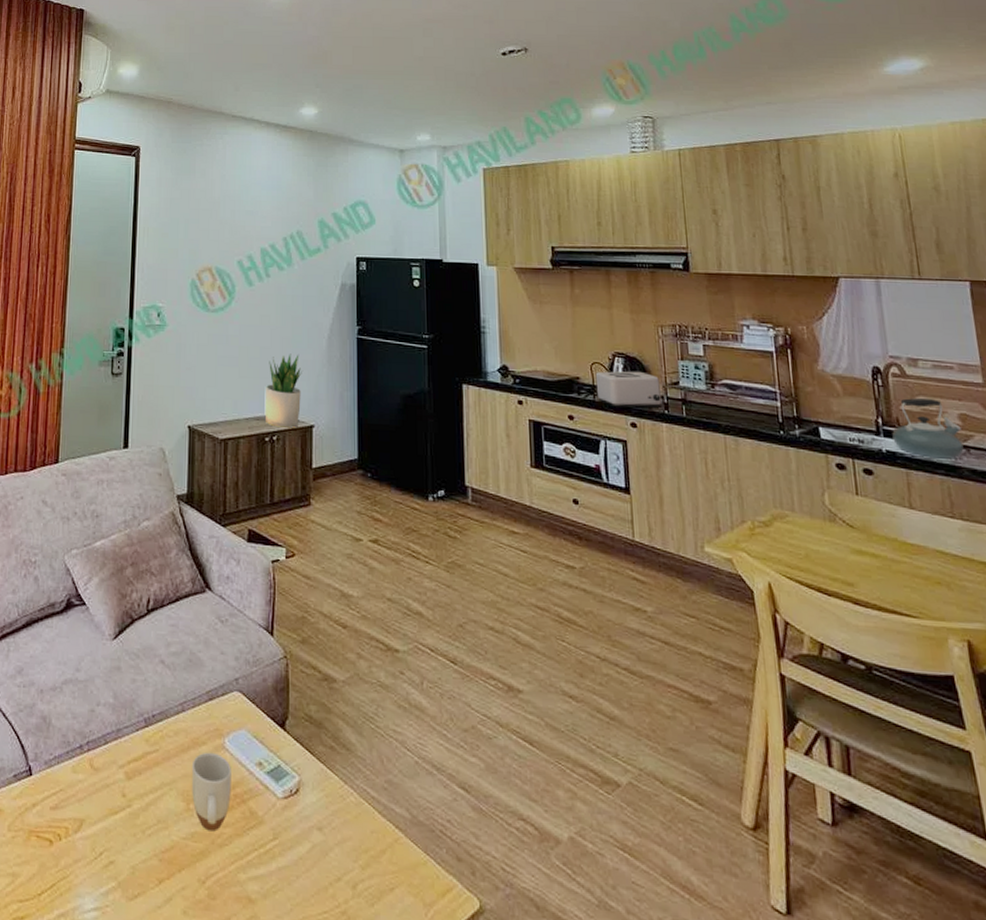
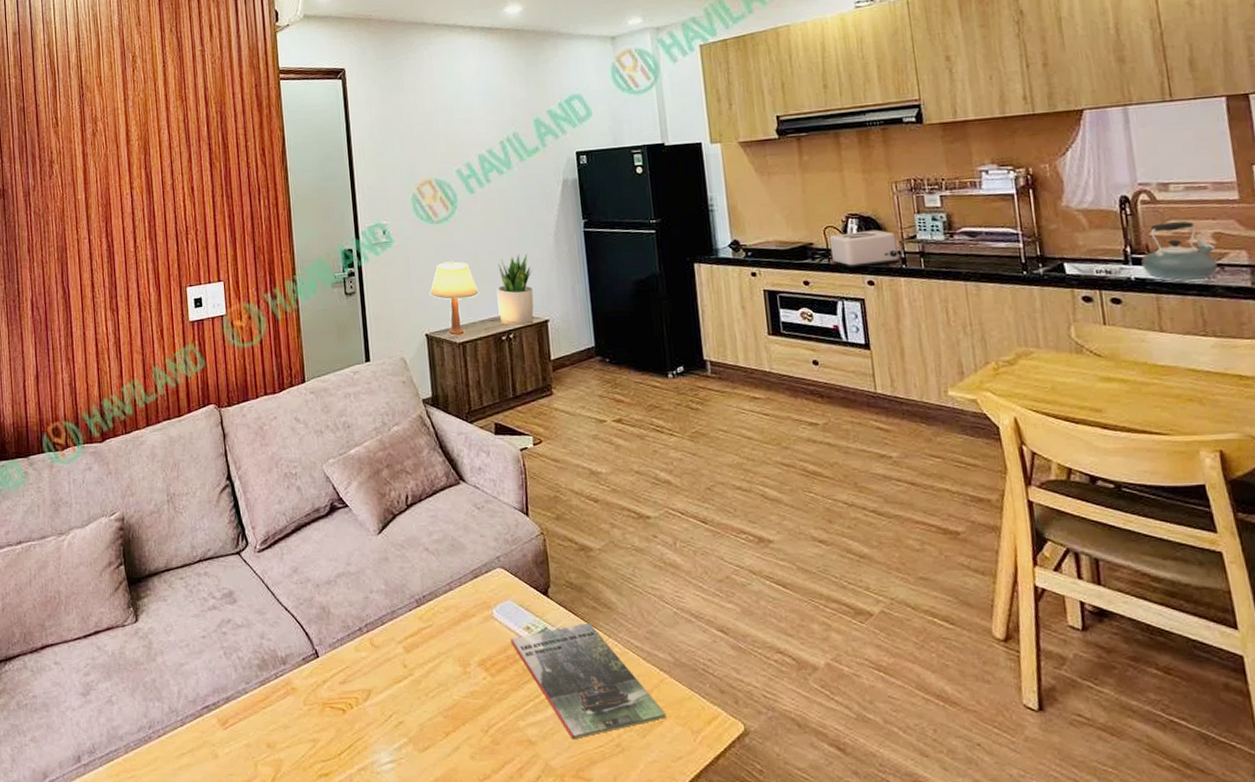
mug: present [191,752,231,832] -> none [464,622,504,689]
table lamp: none [198,353,246,431] -> present [431,261,478,336]
magazine: none [240,763,398,902] -> present [510,622,666,740]

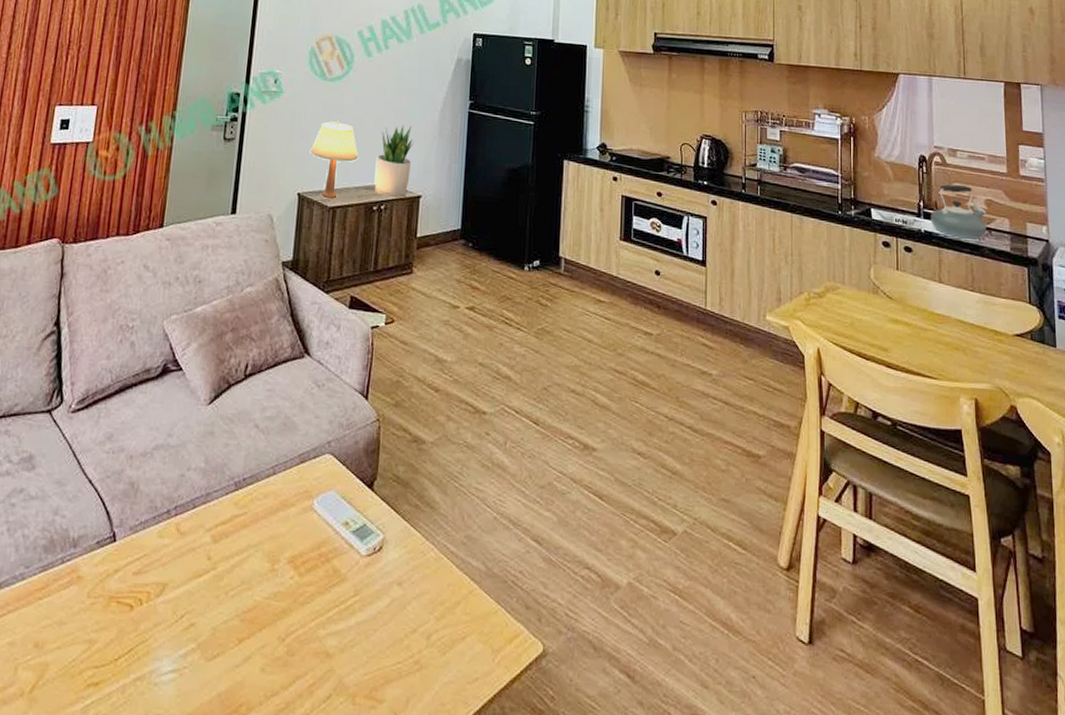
magazine: present [510,622,666,740] -> none [326,521,470,654]
toaster: present [829,229,899,269] -> none [684,152,740,187]

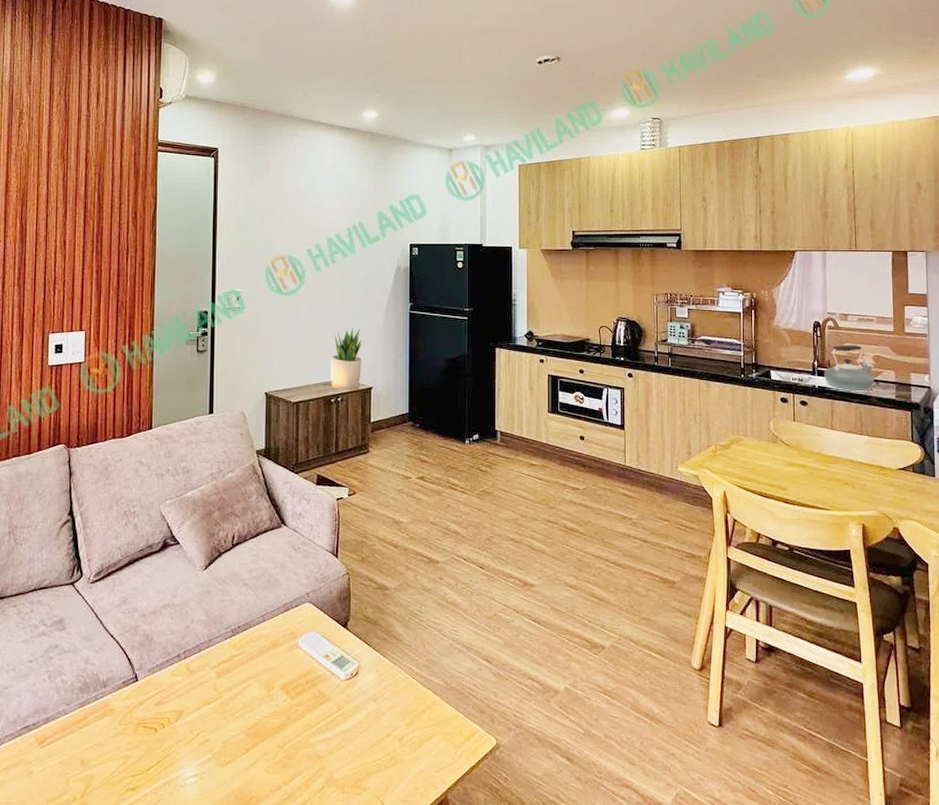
table lamp: present [311,122,358,199] -> none [274,330,315,395]

